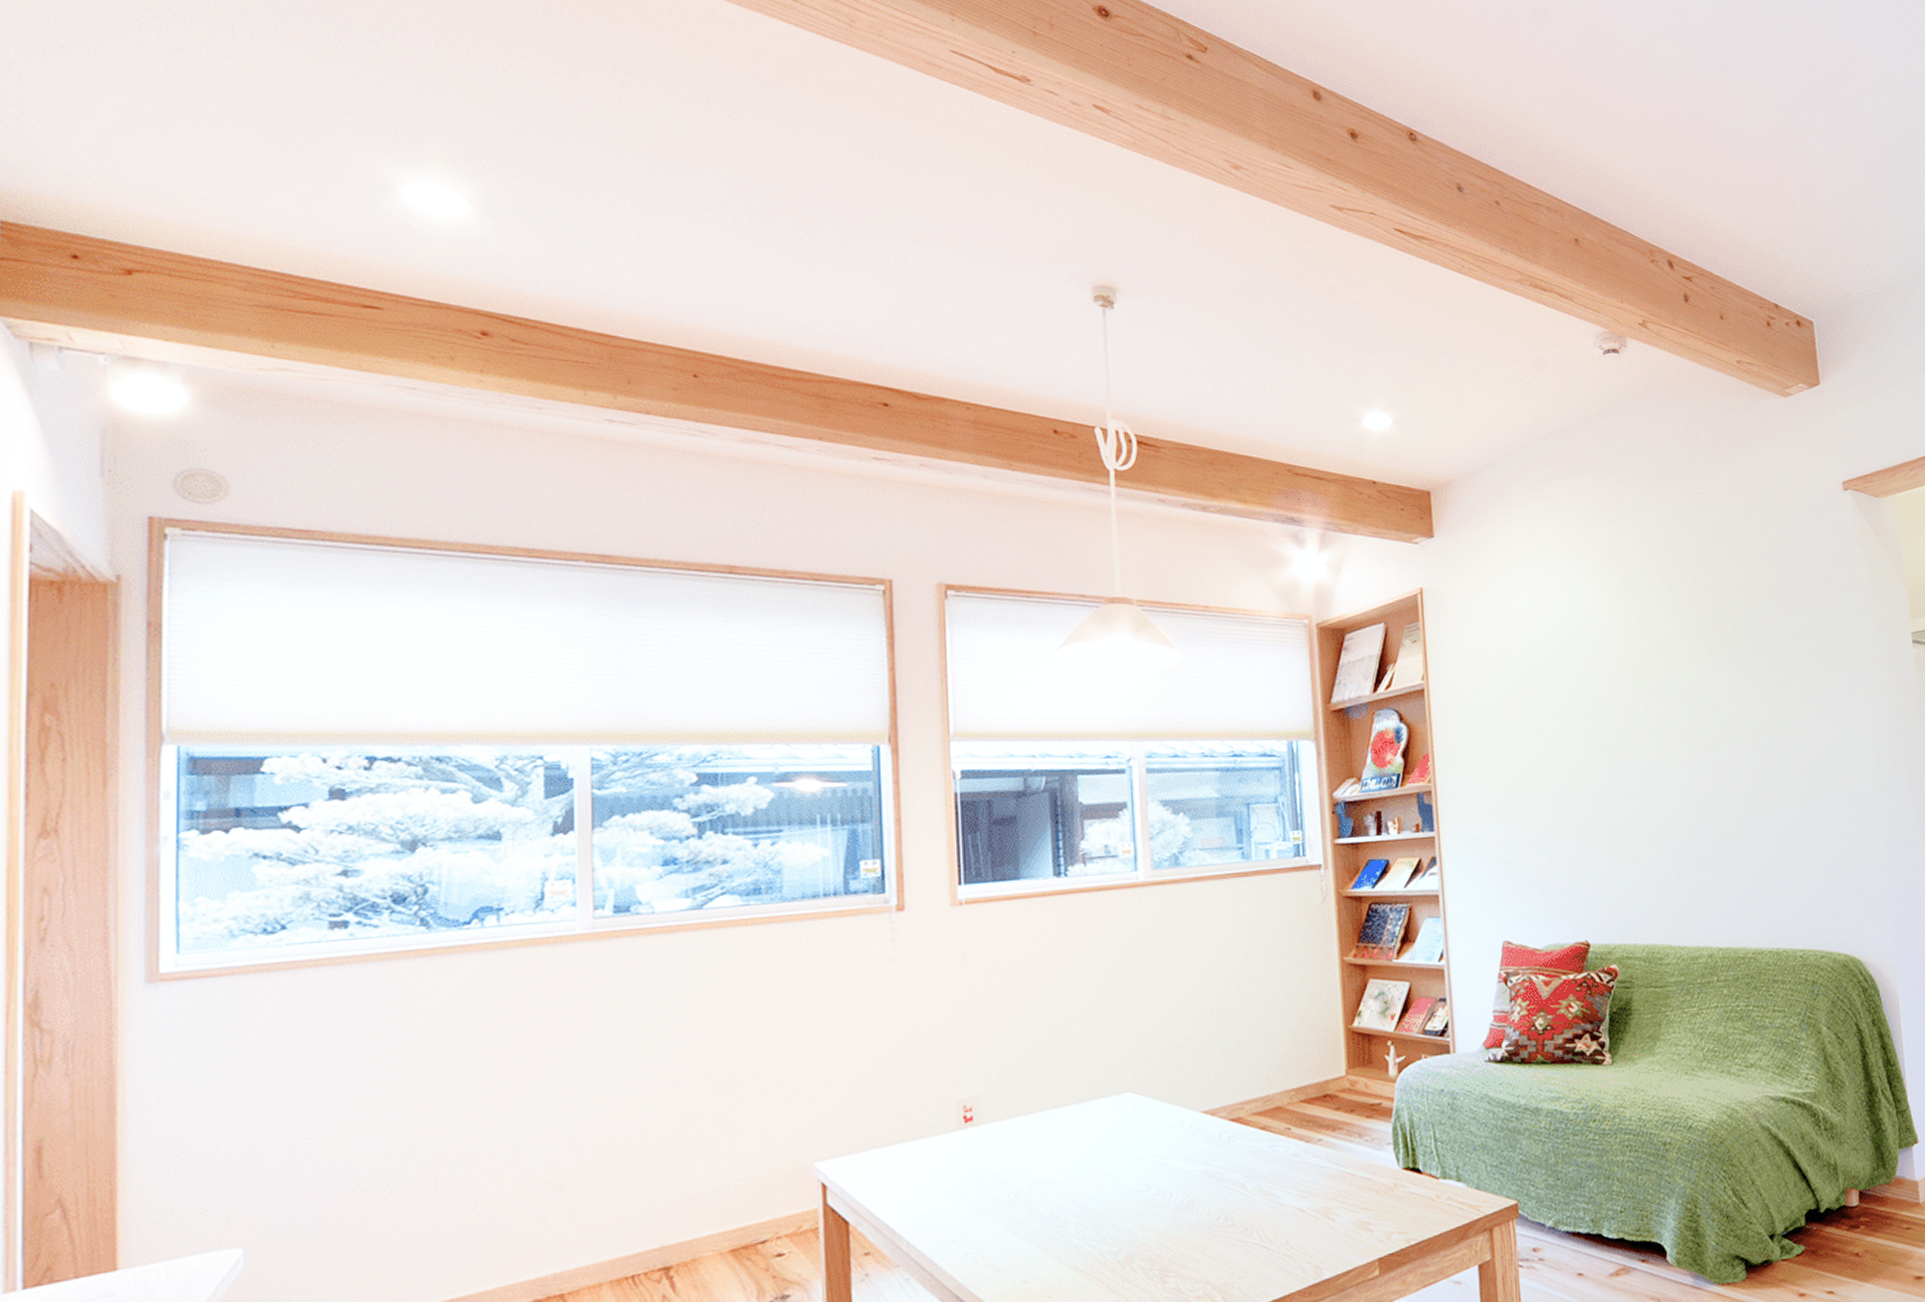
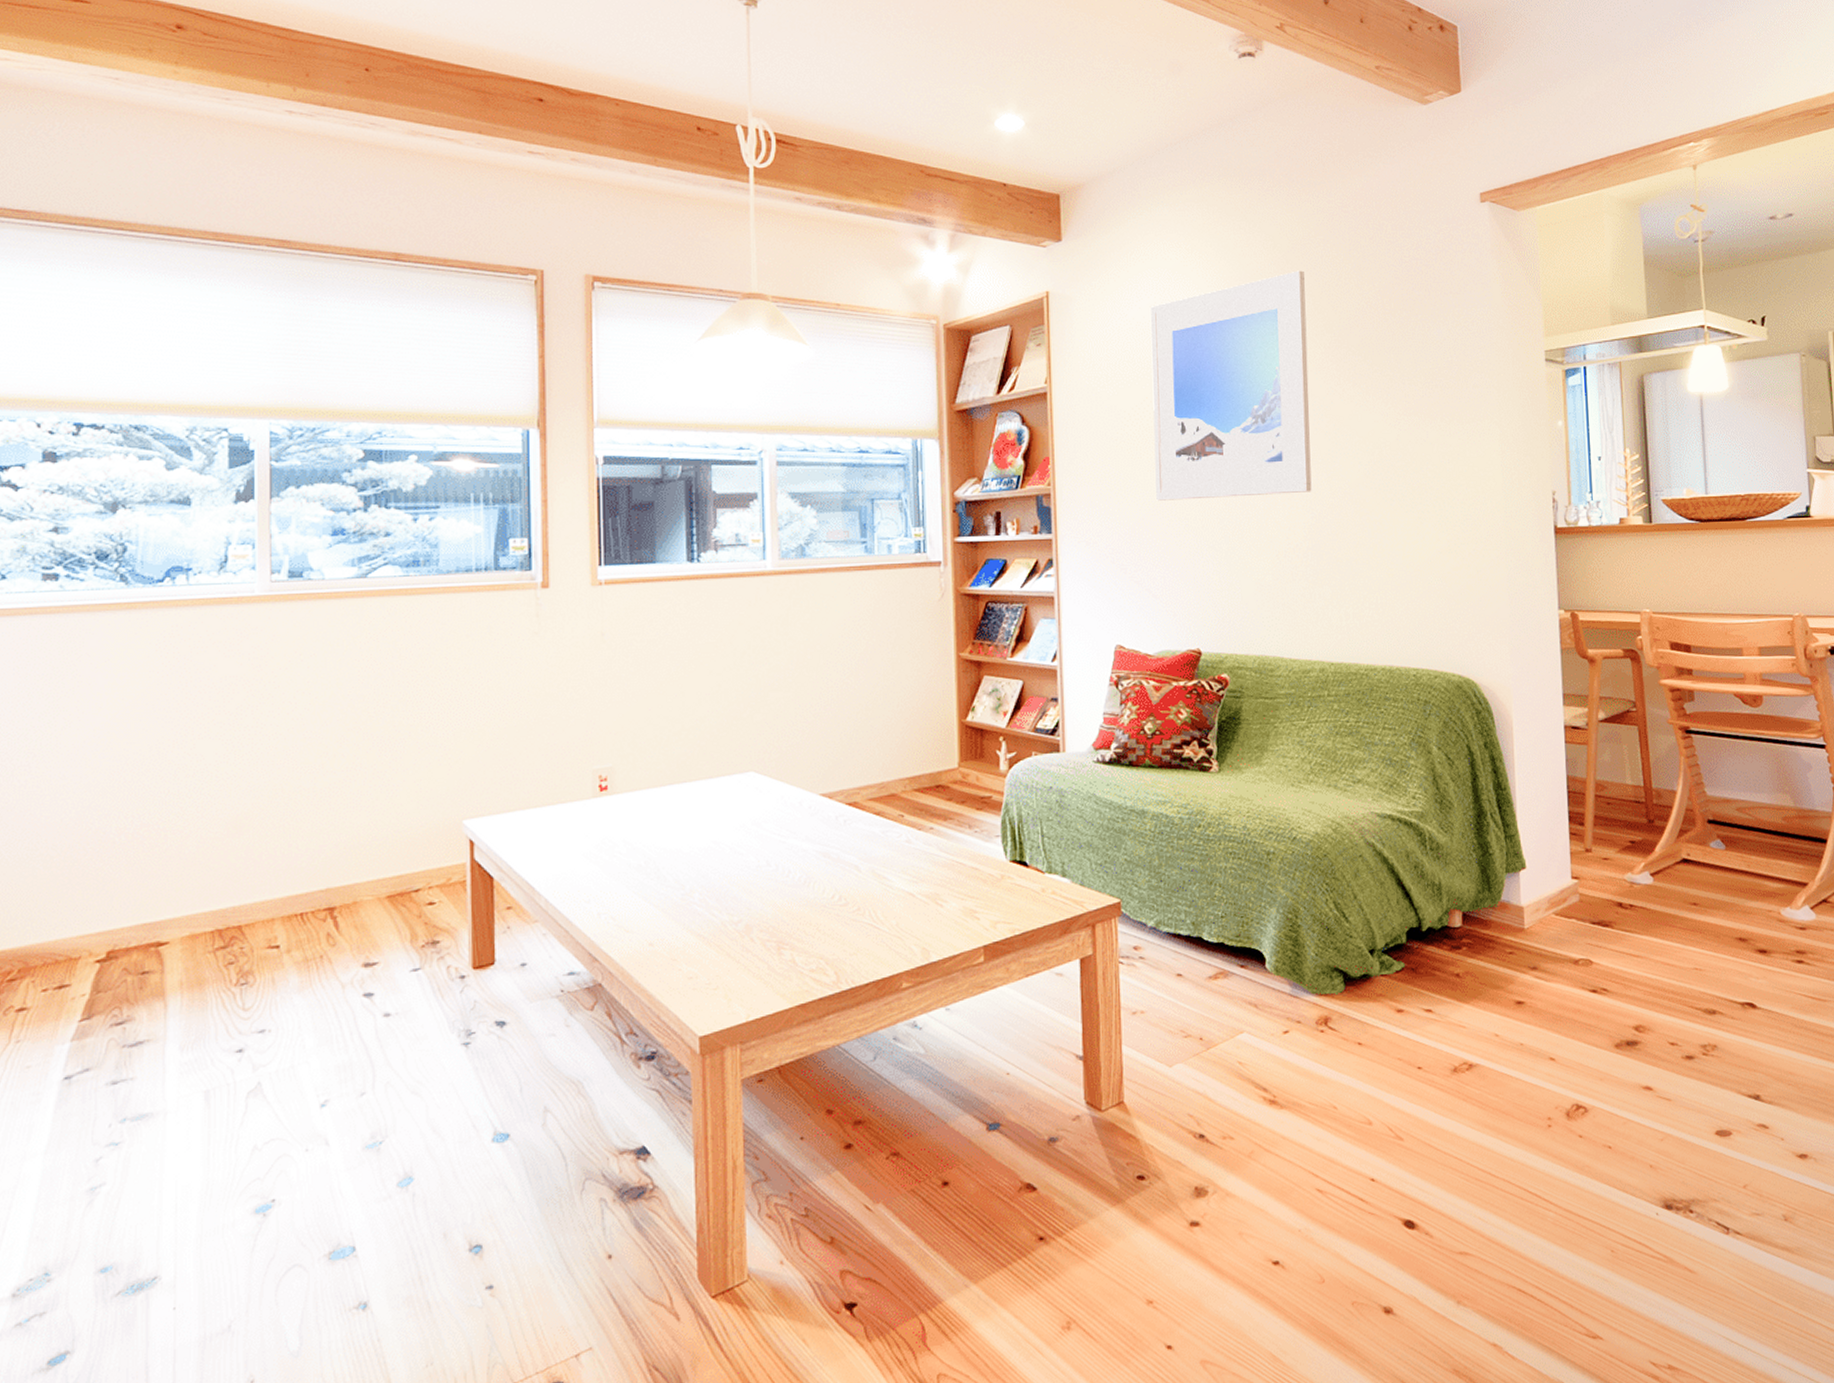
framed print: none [1525,561,1693,794] -> present [1150,270,1312,501]

